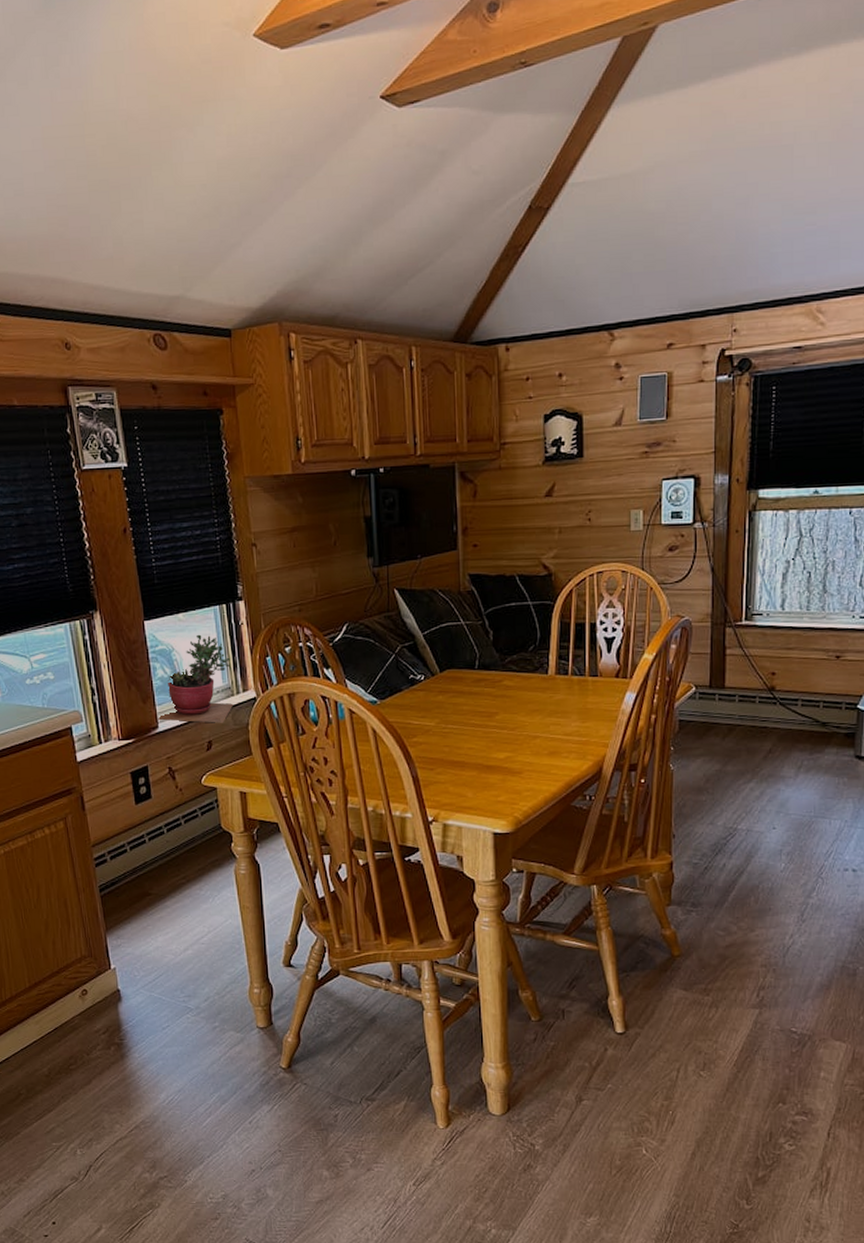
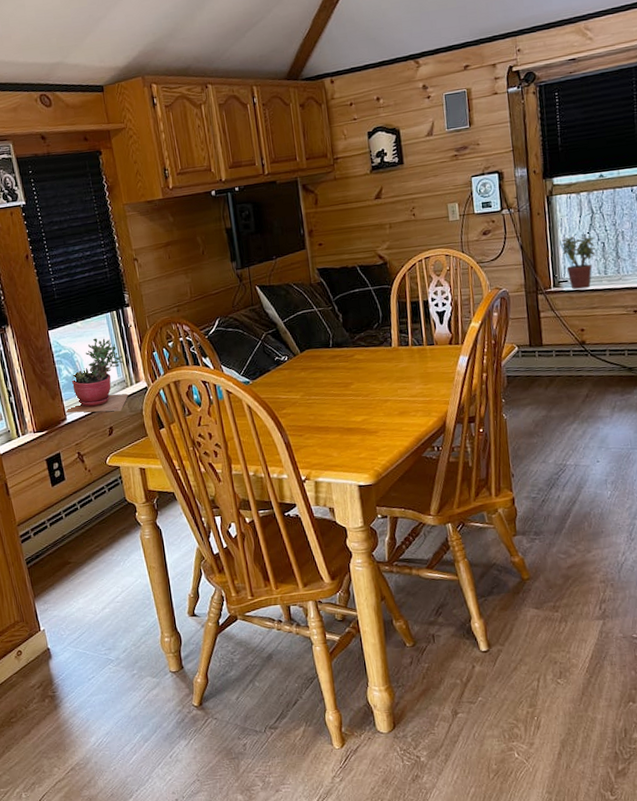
potted plant: none [760,562,802,626] -> present [562,236,598,290]

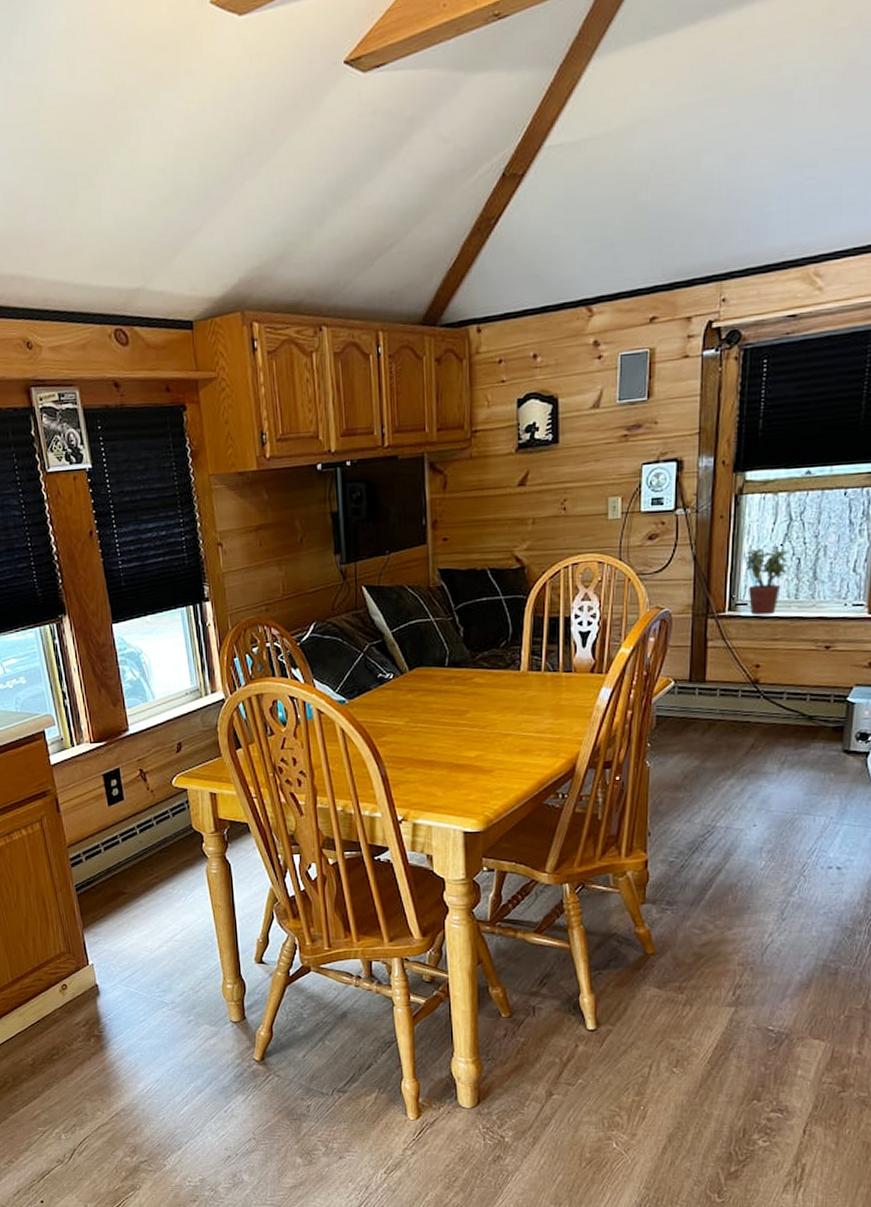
succulent plant: present [65,338,129,414] -> none [127,636,202,725]

